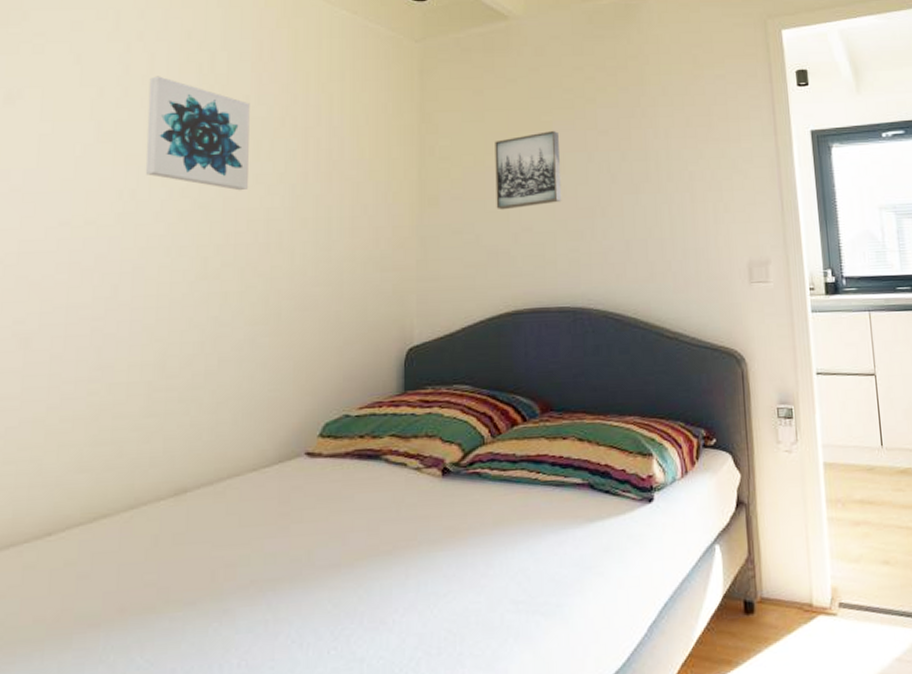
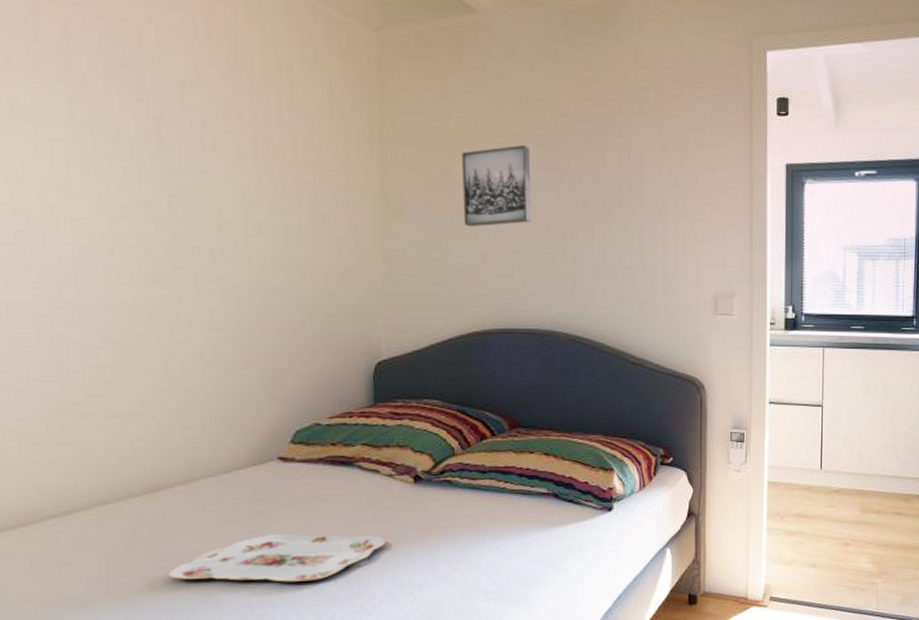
wall art: present [145,76,250,191] -> none [65,47,194,189]
serving tray: none [185,537,410,594] -> present [169,534,385,582]

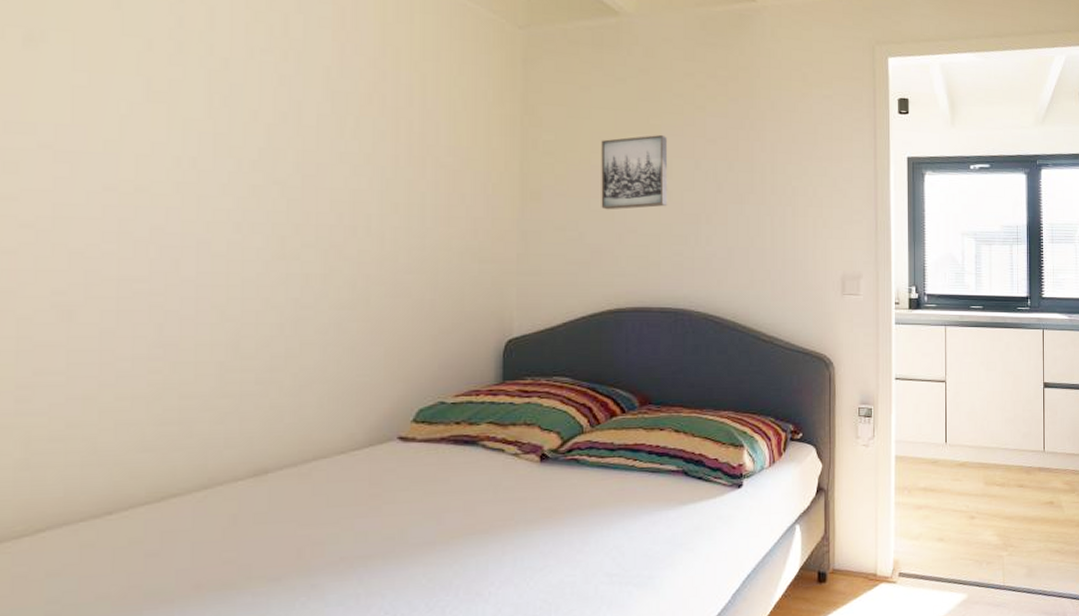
serving tray: present [169,534,385,582] -> none [269,517,507,570]

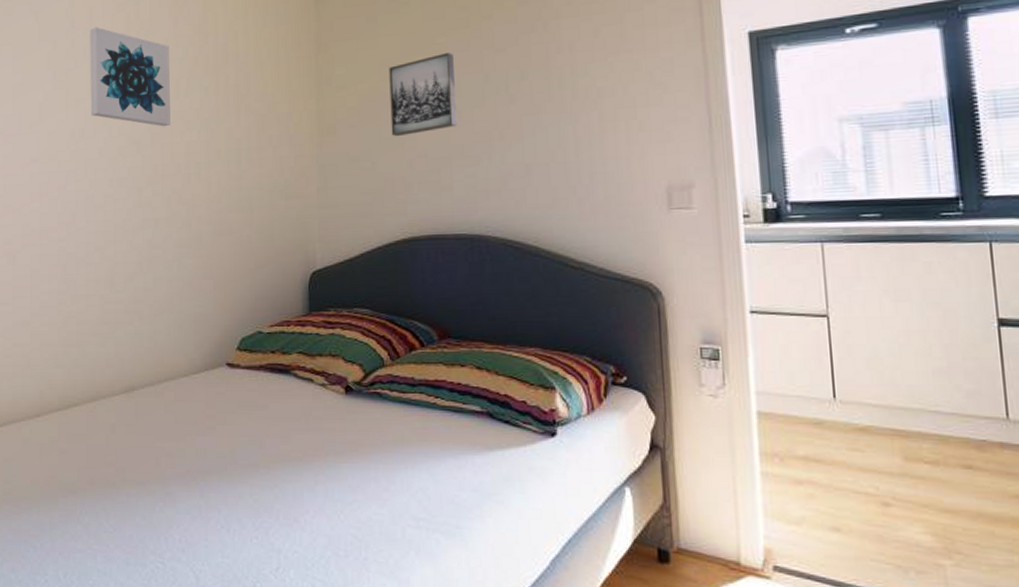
wall art: none [207,33,331,169] -> present [90,27,170,127]

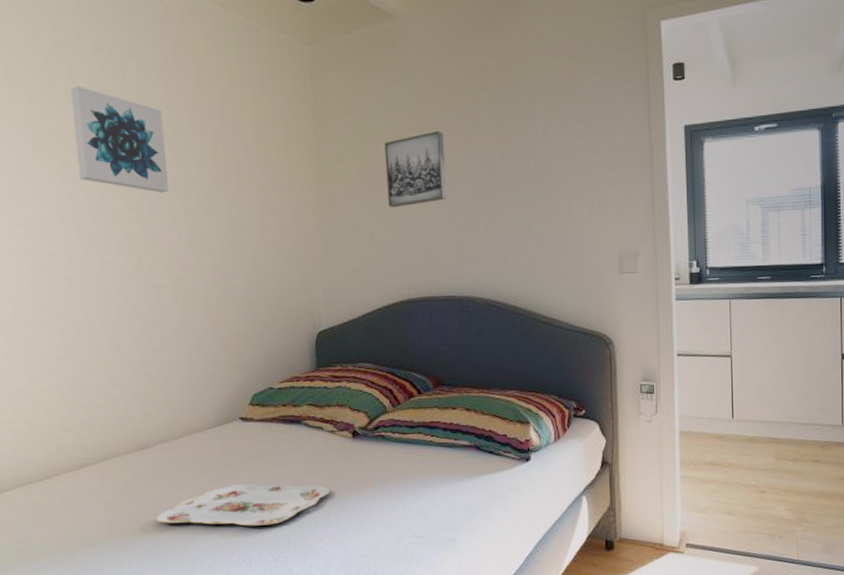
serving tray: none [137,438,318,488] -> present [156,484,330,526]

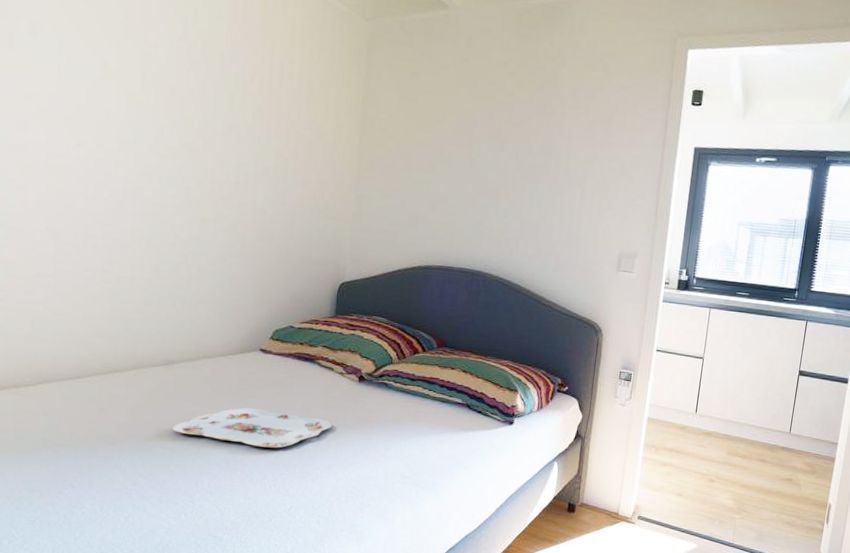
wall art: present [70,86,168,193] -> none [142,24,226,136]
wall art: present [384,130,448,208] -> none [420,117,479,182]

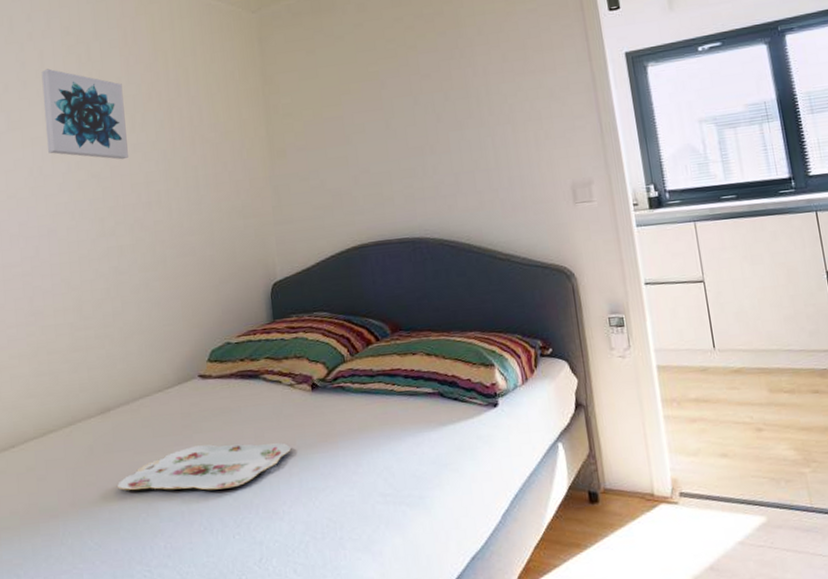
wall art: none [142,24,226,136] -> present [41,69,128,160]

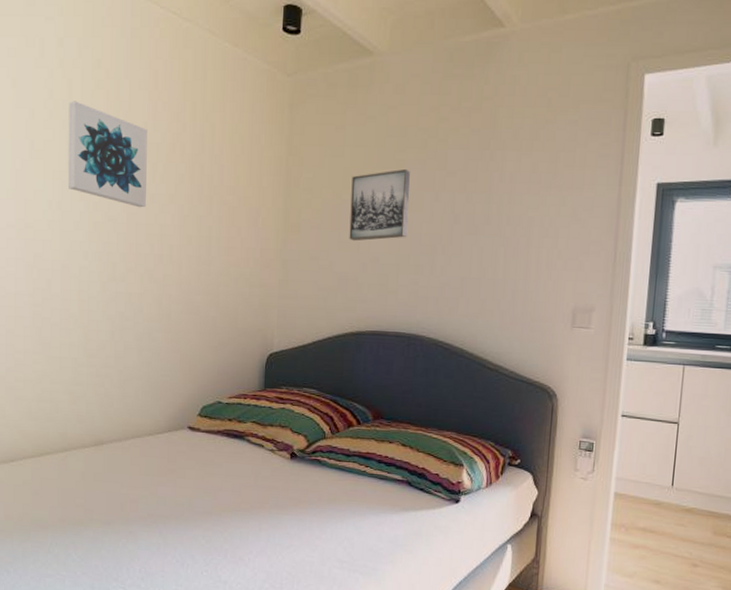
serving tray: present [117,442,291,490] -> none [103,489,263,532]
wall art: none [329,79,394,156] -> present [349,168,410,241]

